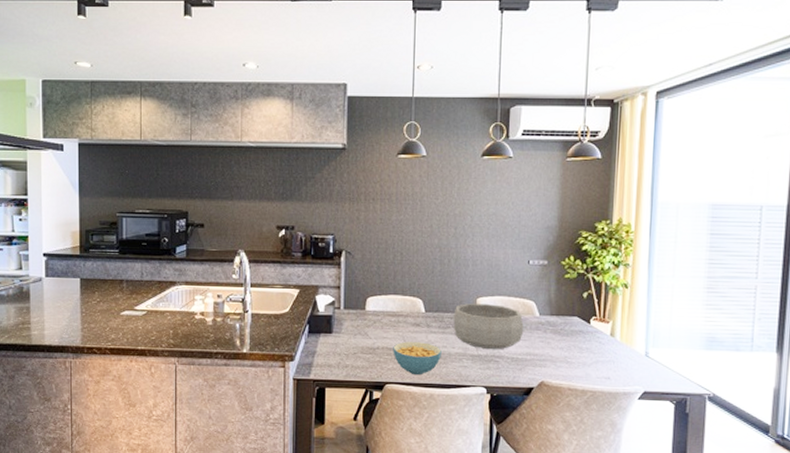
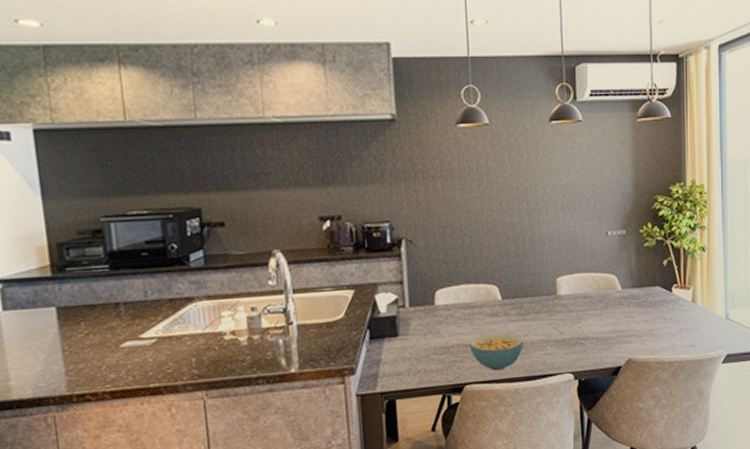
decorative bowl: present [453,303,524,350] -> none [533,282,607,333]

